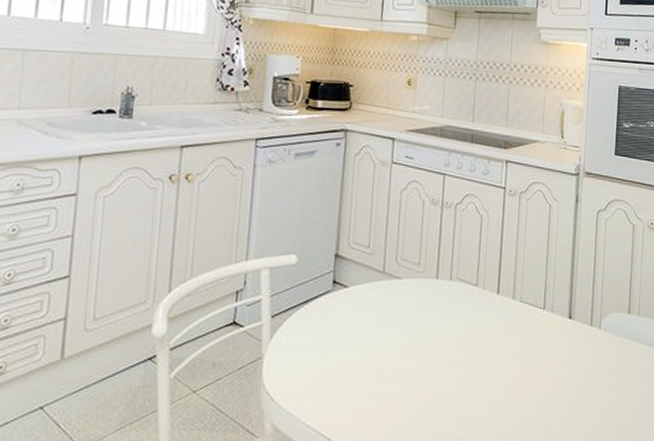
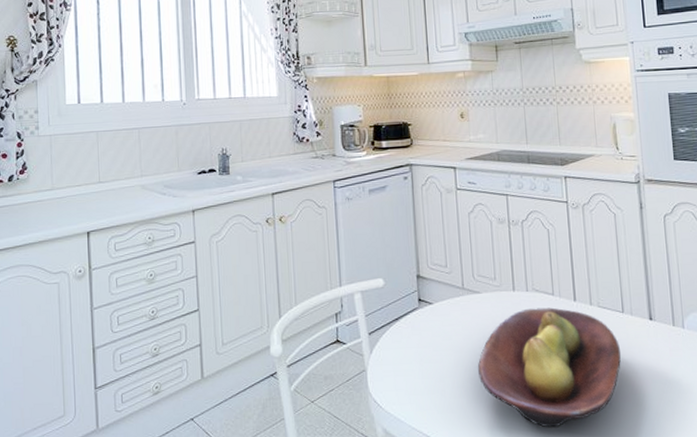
fruit bowl: none [386,299,537,429] -> present [477,307,622,428]

